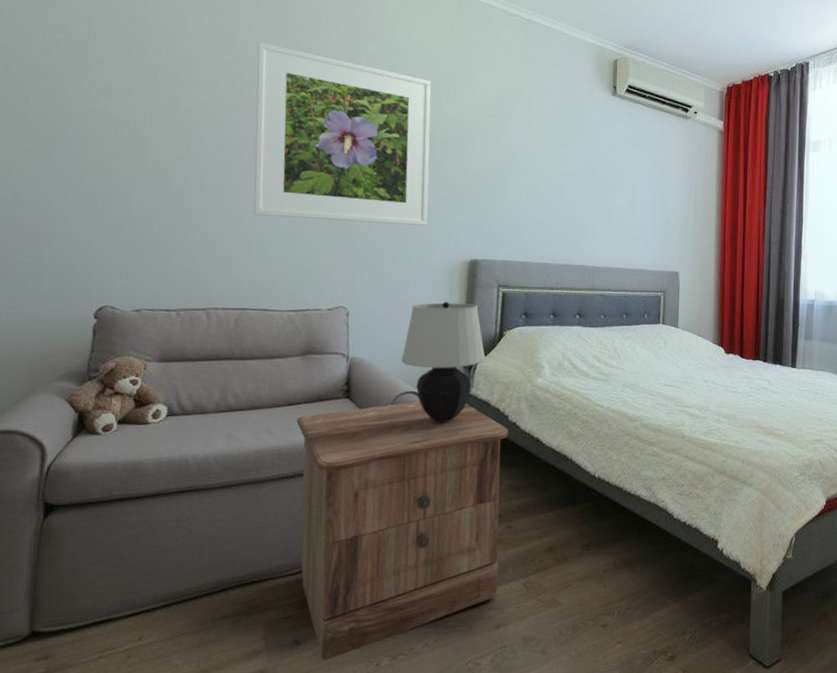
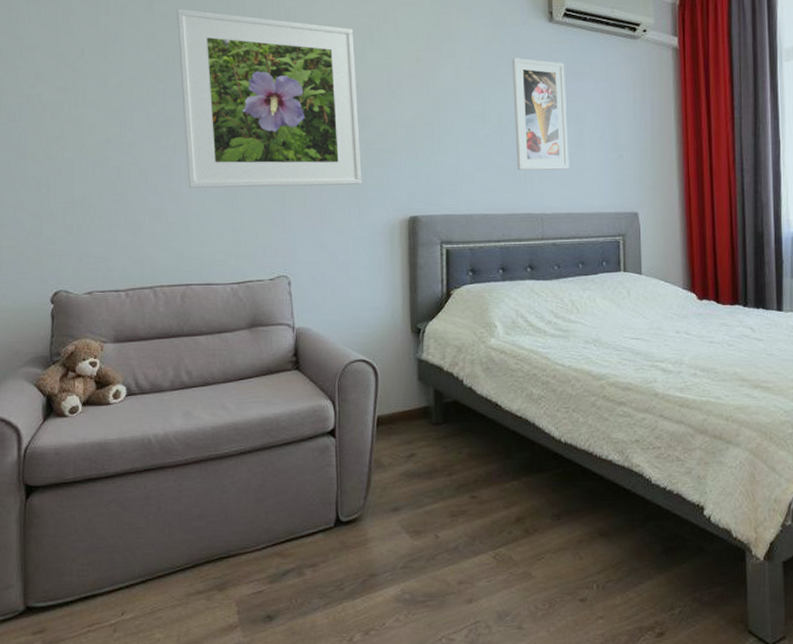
nightstand: present [296,401,509,661] -> none [249,369,466,635]
table lamp: present [401,301,485,423] -> none [347,263,434,391]
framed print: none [574,124,624,228] -> present [512,57,569,171]

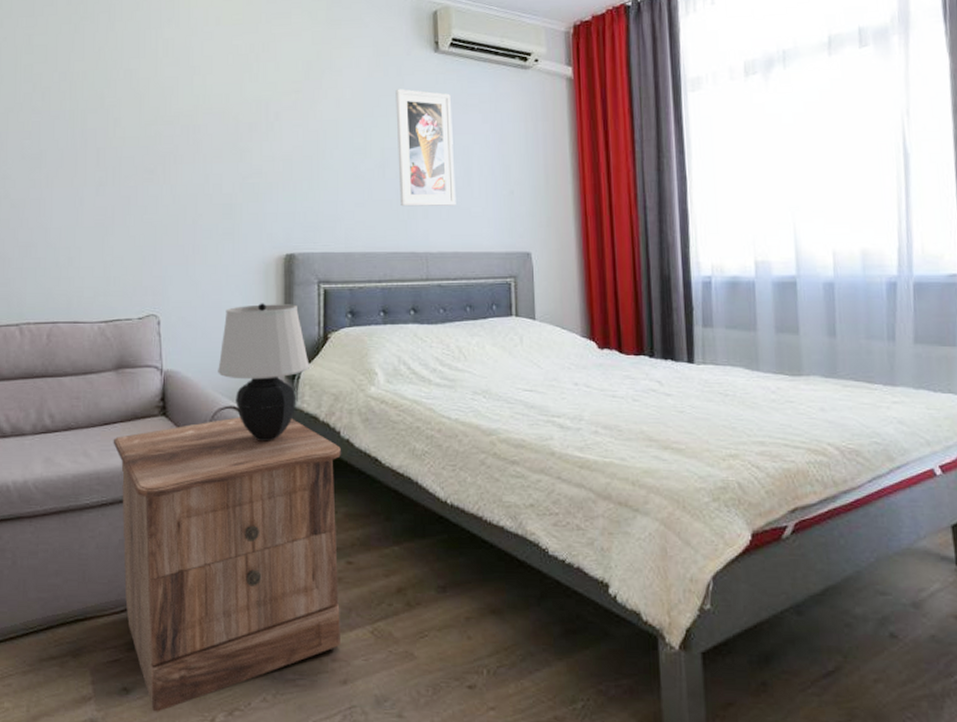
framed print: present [177,9,362,188] -> none [55,41,237,222]
nightstand: none [249,369,466,635] -> present [113,417,342,712]
table lamp: none [347,263,434,391] -> present [218,303,309,442]

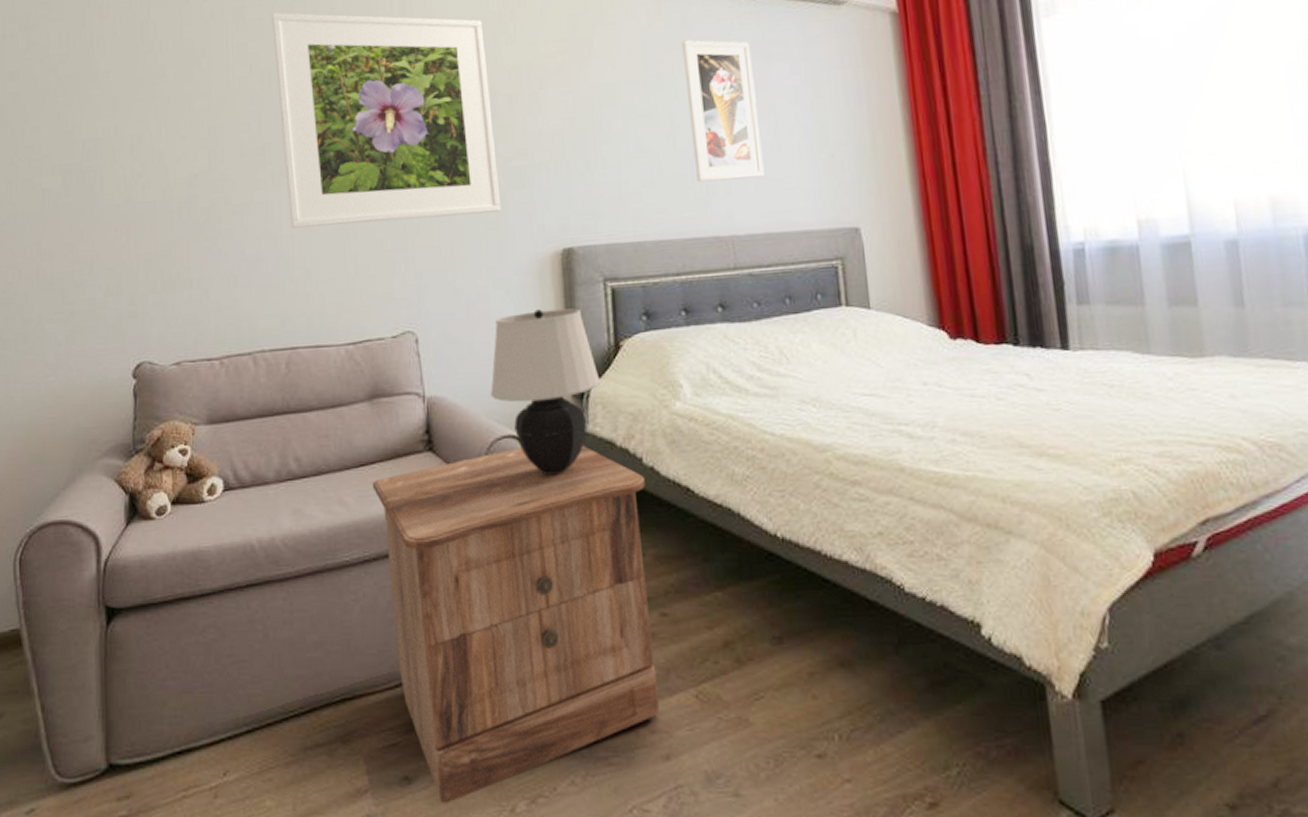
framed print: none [55,41,237,222] -> present [272,12,502,228]

